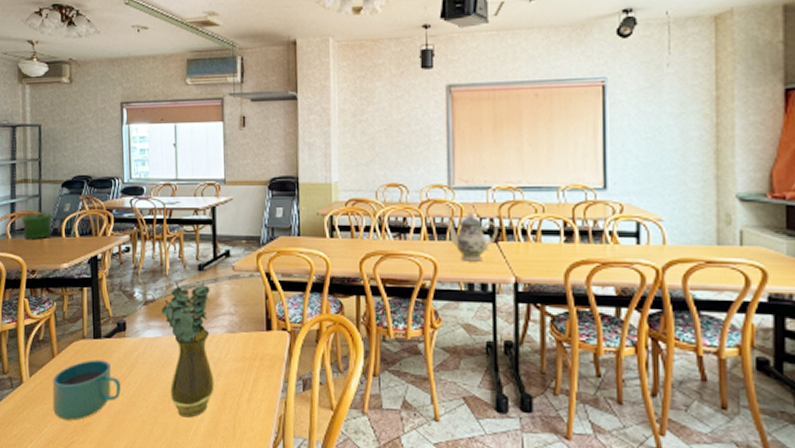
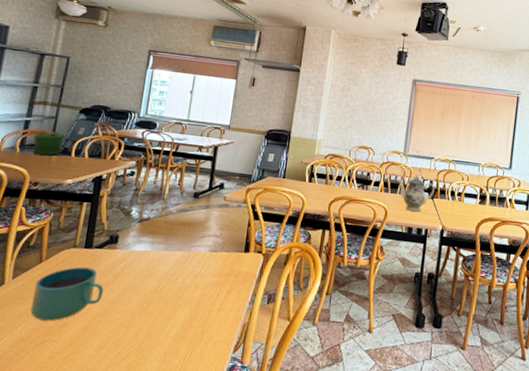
vase: present [161,280,215,418] -> none [149,204,201,323]

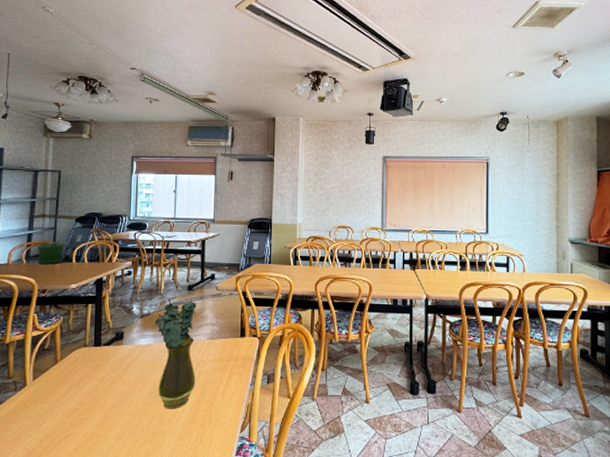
cup: present [30,266,104,321] -> none [52,364,115,416]
vase: none [149,204,201,323] -> present [154,298,197,409]
teapot: present [397,173,435,212] -> none [377,247,415,284]

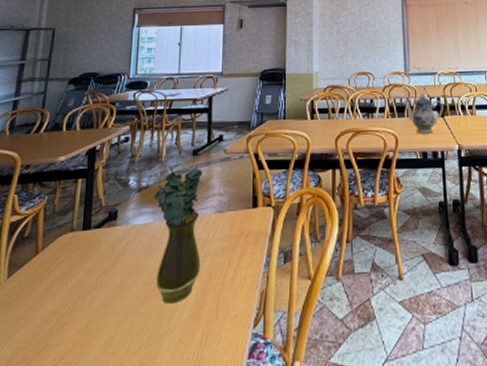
planter: present [37,239,69,265] -> none [22,106,60,135]
teapot: none [377,247,415,284] -> present [402,92,444,134]

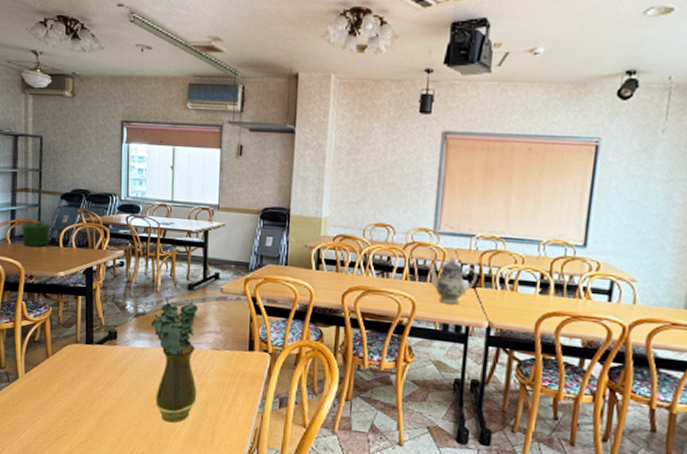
planter: none [22,106,60,135] -> present [21,217,55,248]

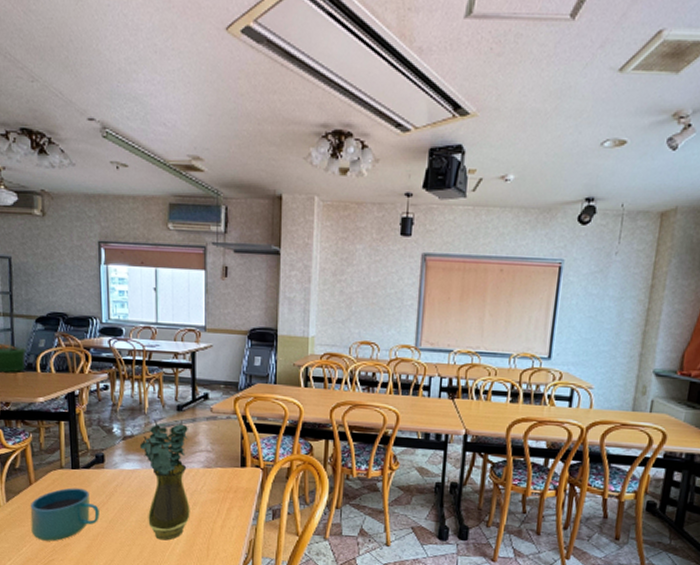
cup: none [46,362,110,416] -> present [30,487,100,542]
teapot: present [426,256,478,305] -> none [408,370,455,415]

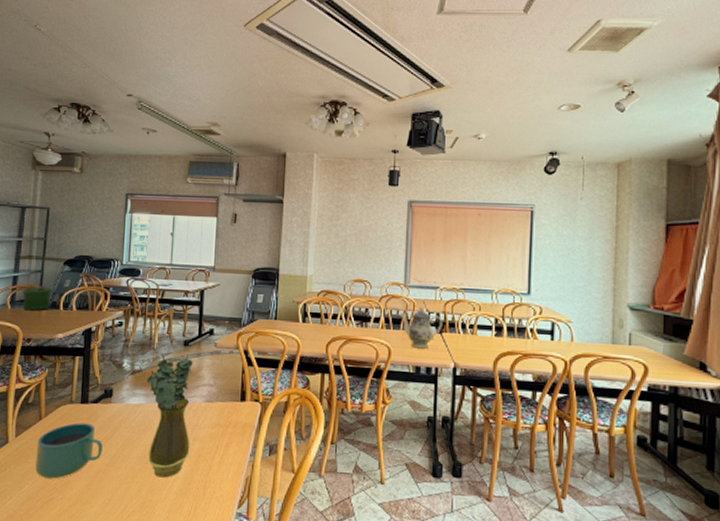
teapot: none [408,370,455,415] -> present [399,306,443,349]

